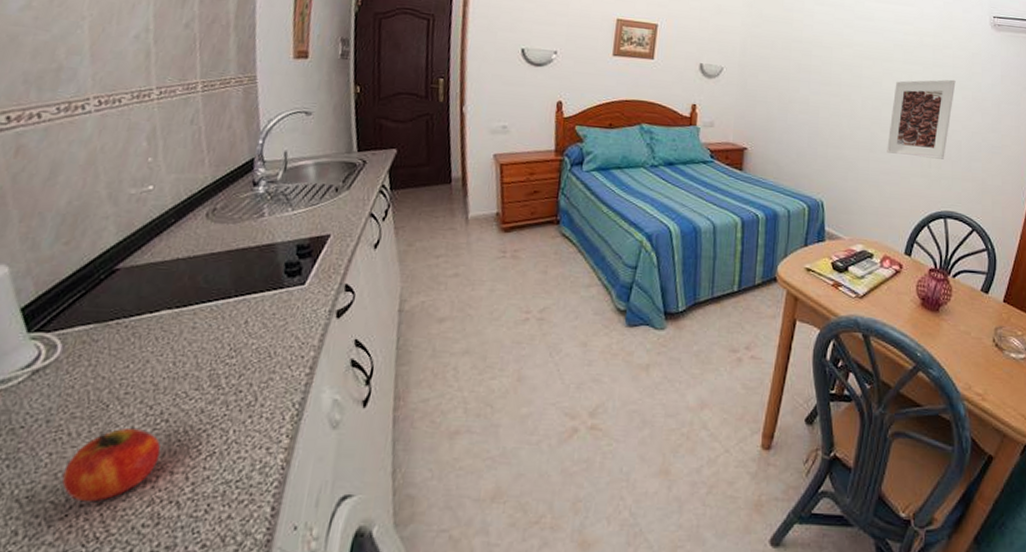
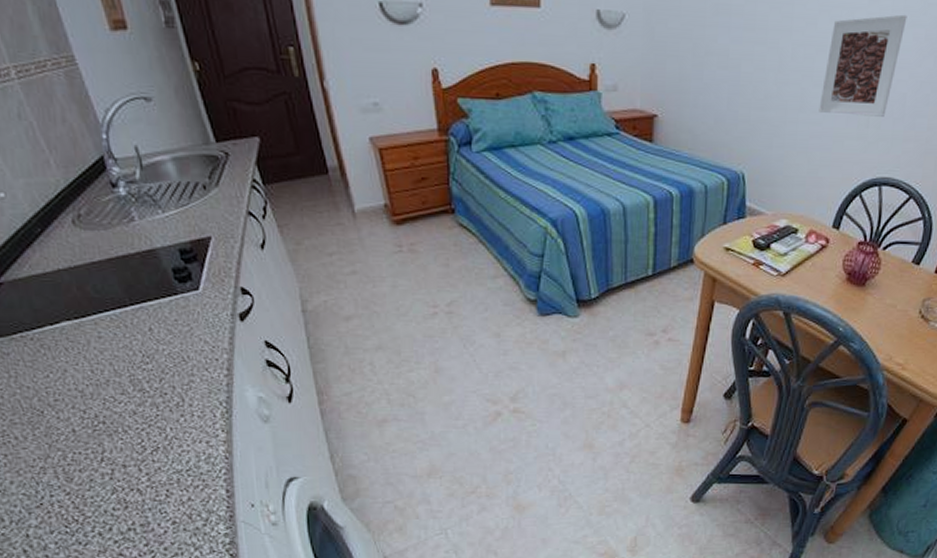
fruit: present [61,429,161,503] -> none [24,431,109,493]

